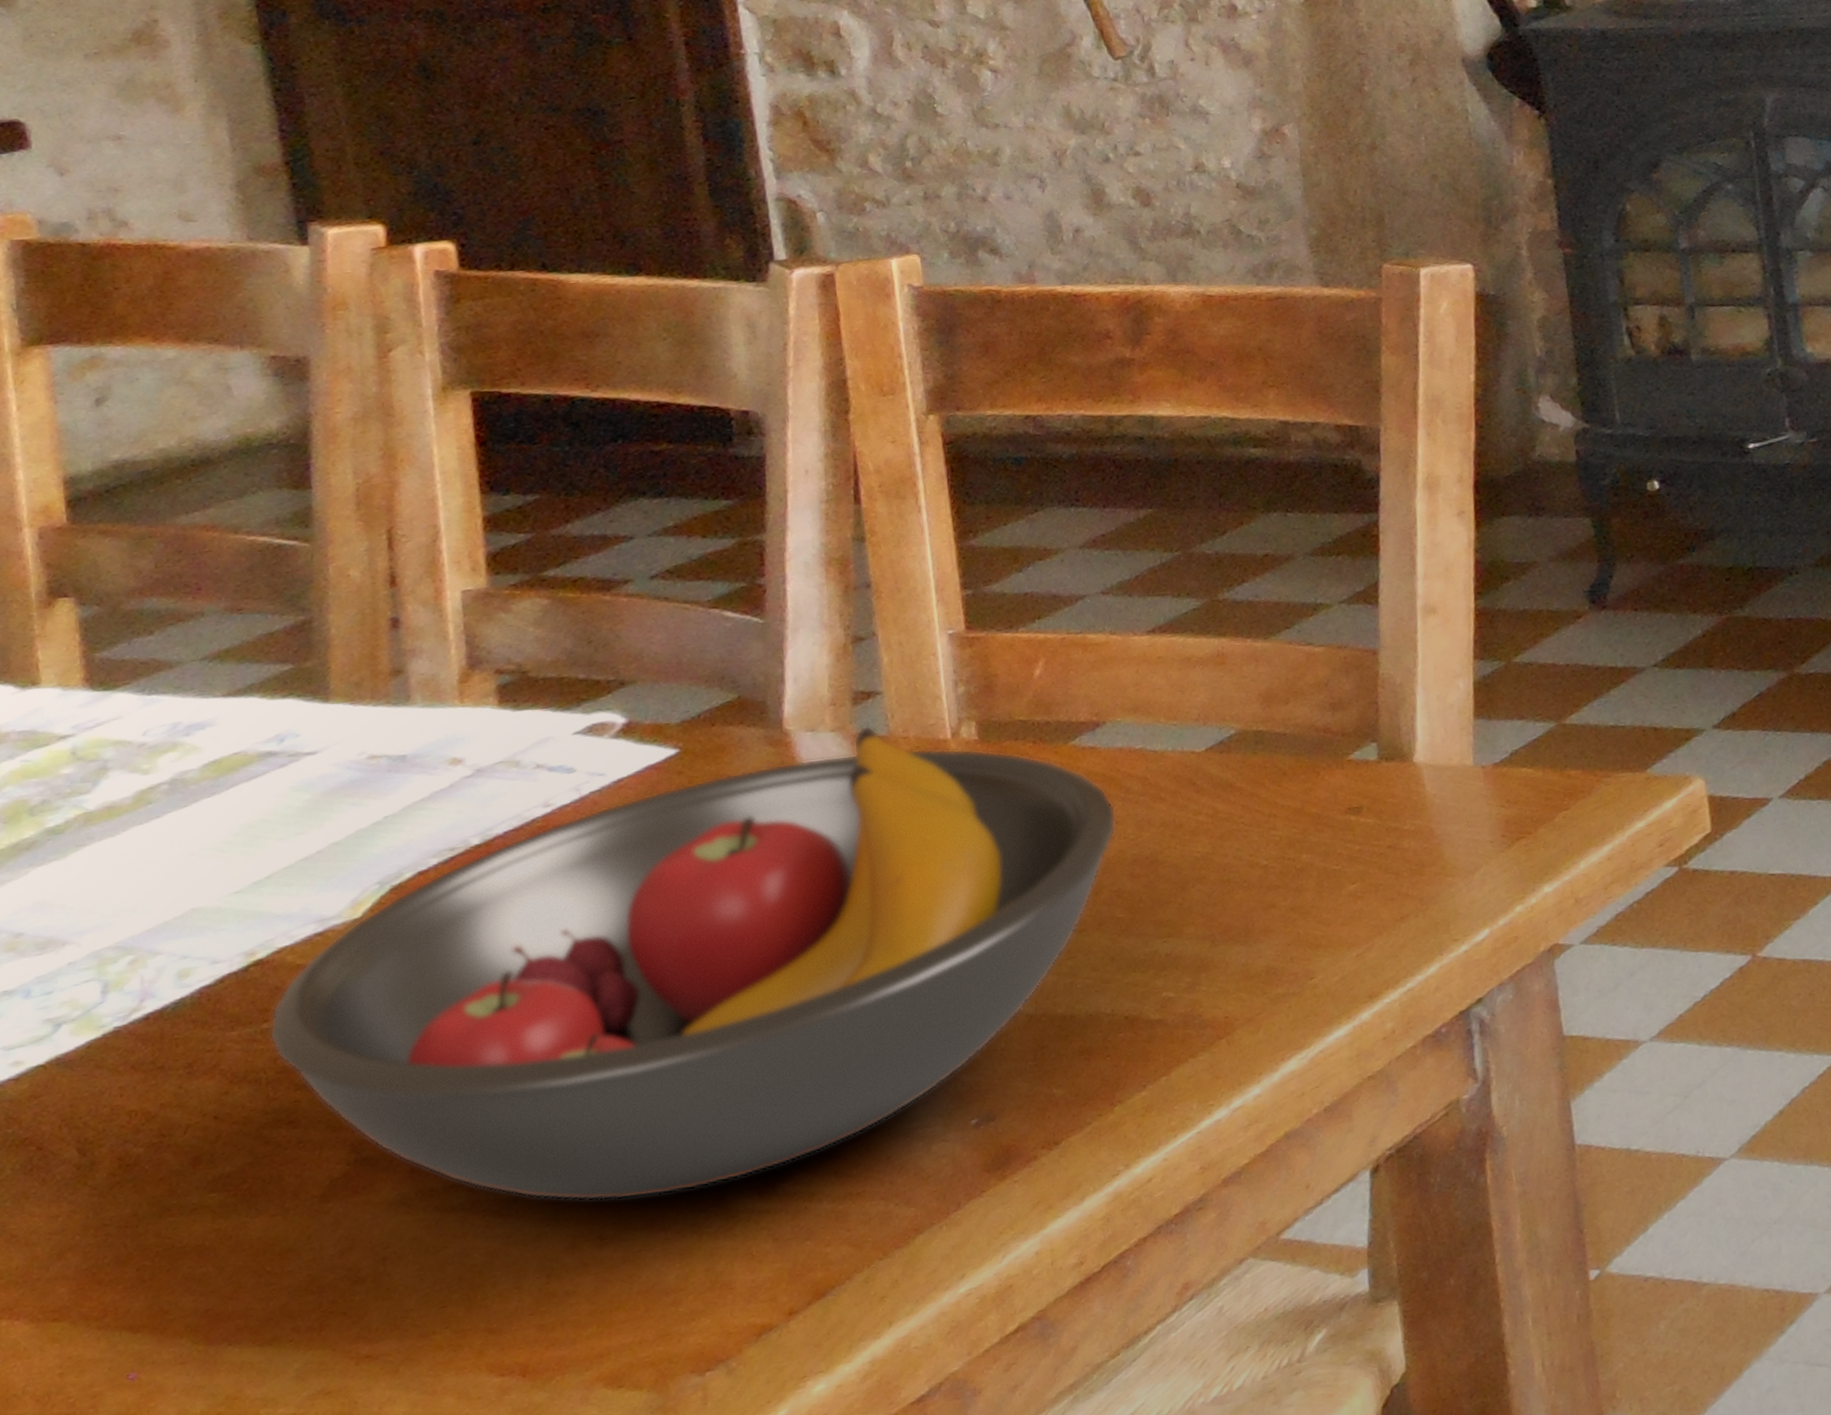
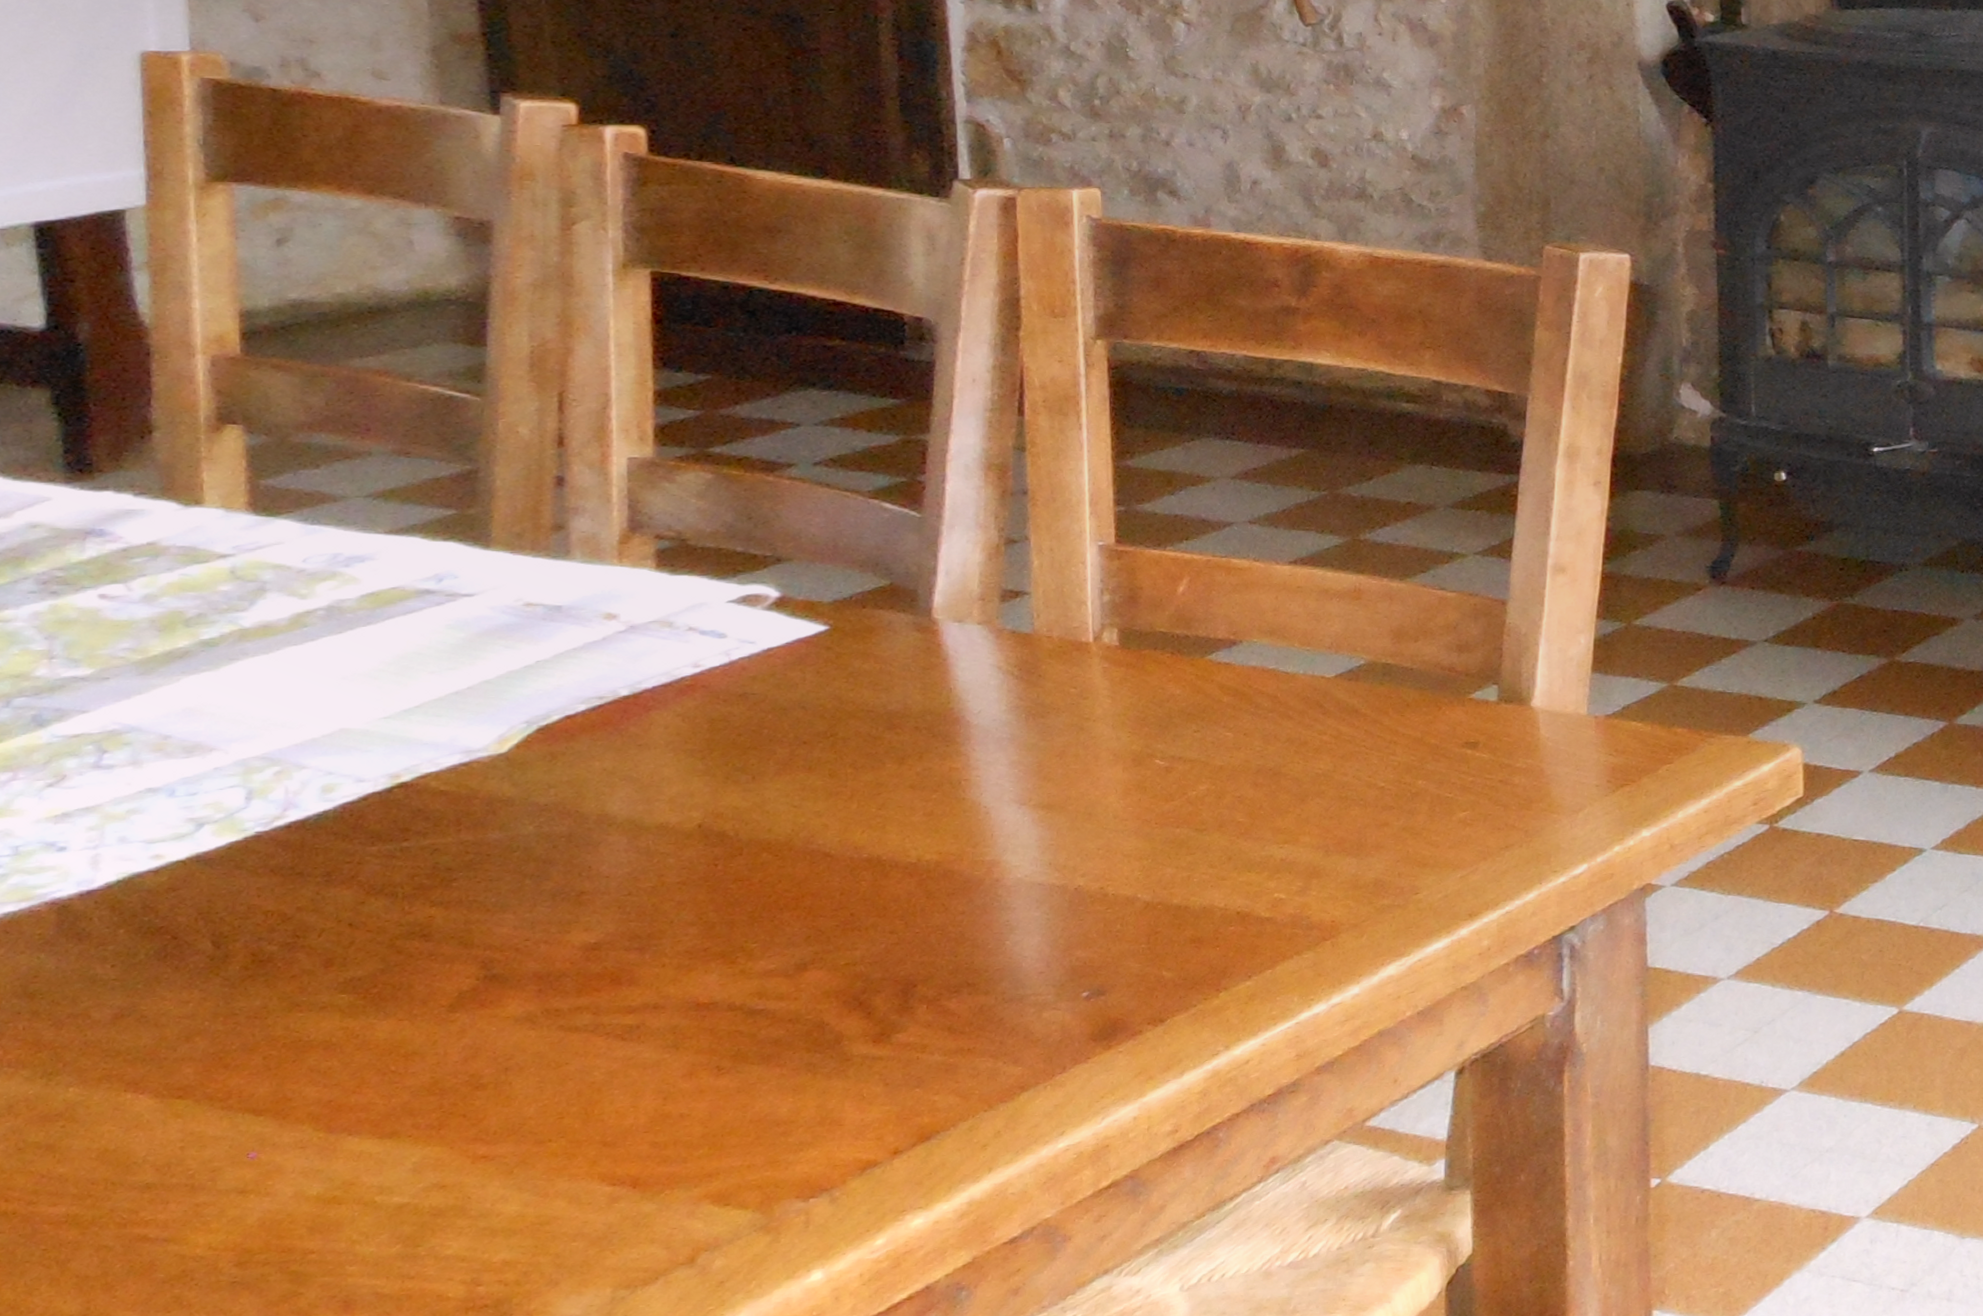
fruit bowl: present [269,725,1117,1202] -> none [408,622,1245,1035]

